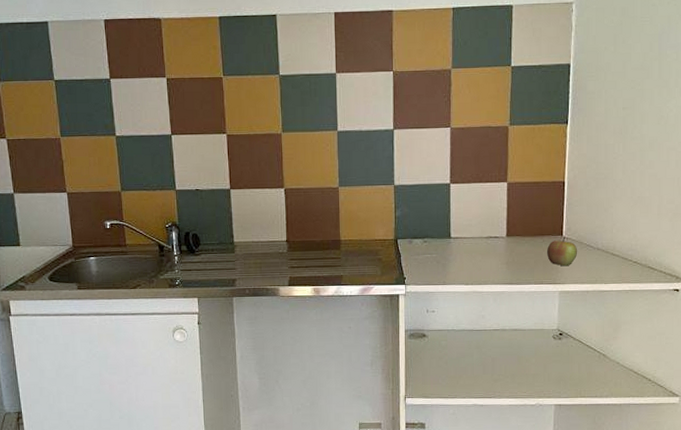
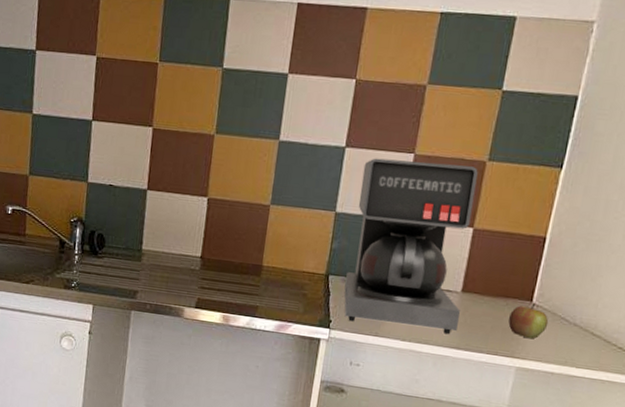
coffee maker: none [411,132,508,276] -> present [344,158,478,335]

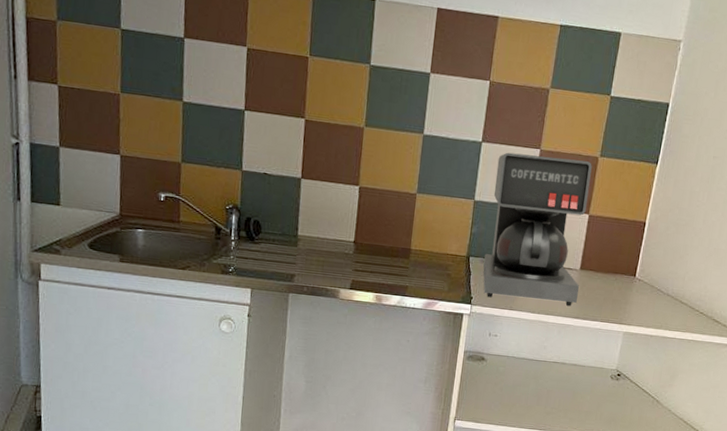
apple: present [508,303,549,339] -> none [617,278,648,308]

